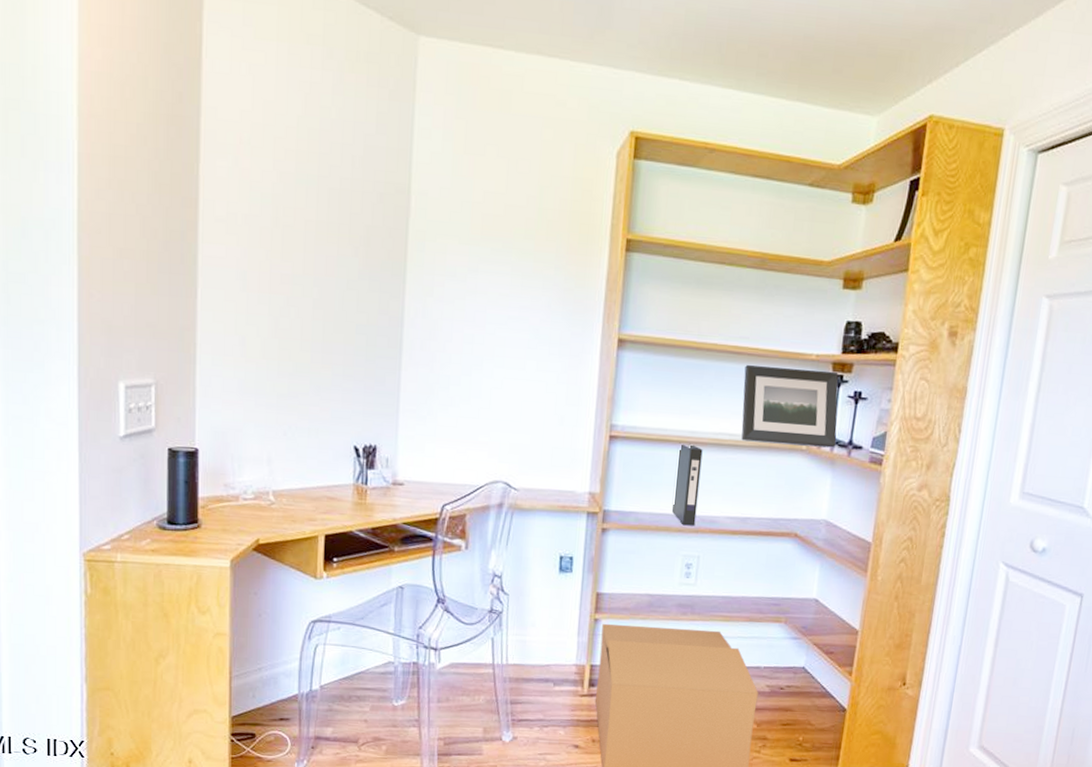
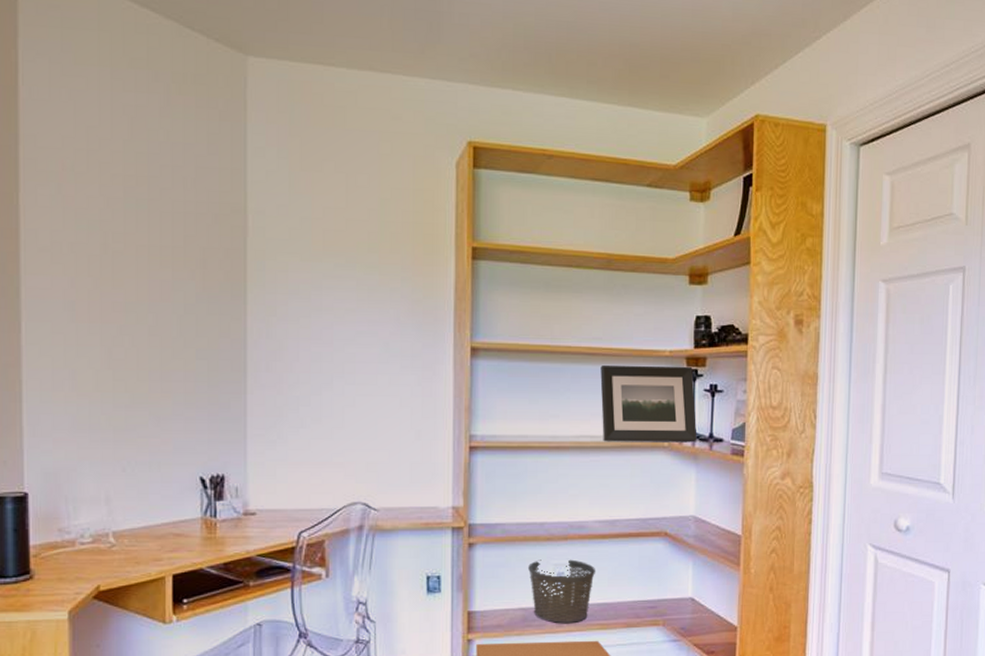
basket: none [658,549,724,613] -> present [528,559,596,624]
binder: present [671,442,703,526] -> none [538,448,565,533]

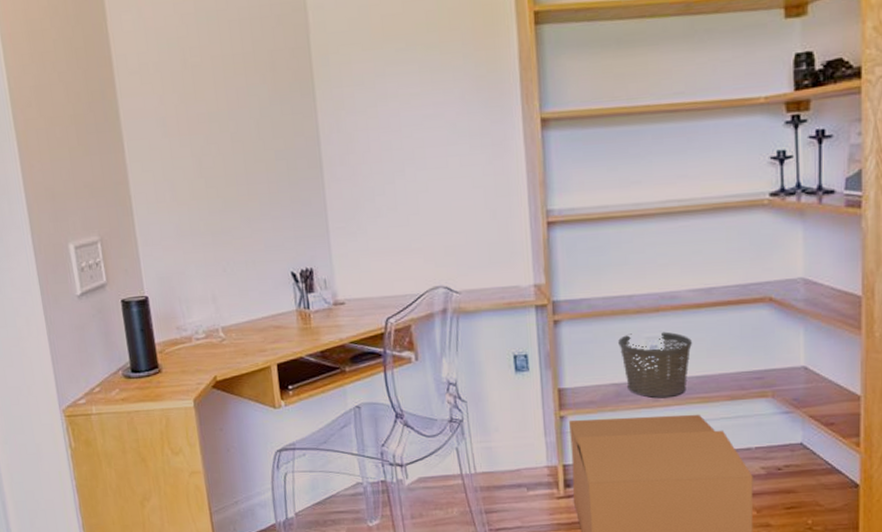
picture frame: present [600,364,697,443] -> none [685,112,803,205]

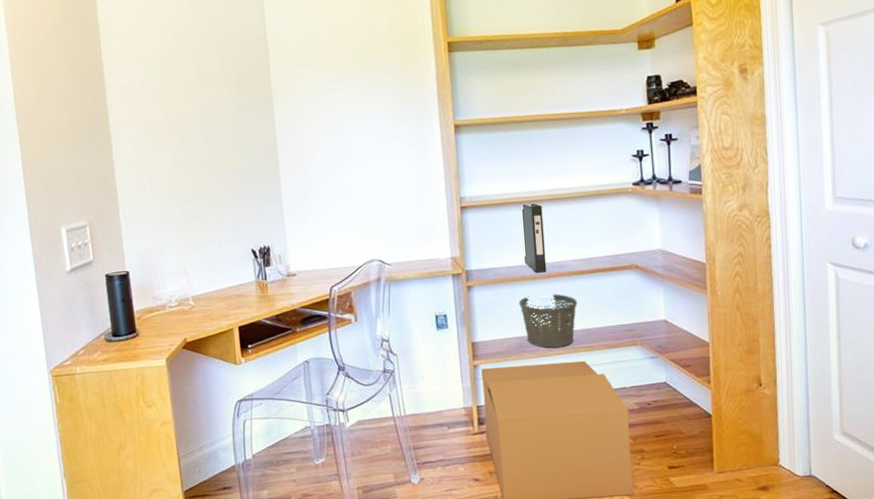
binder: none [623,217,655,306] -> present [521,202,547,273]

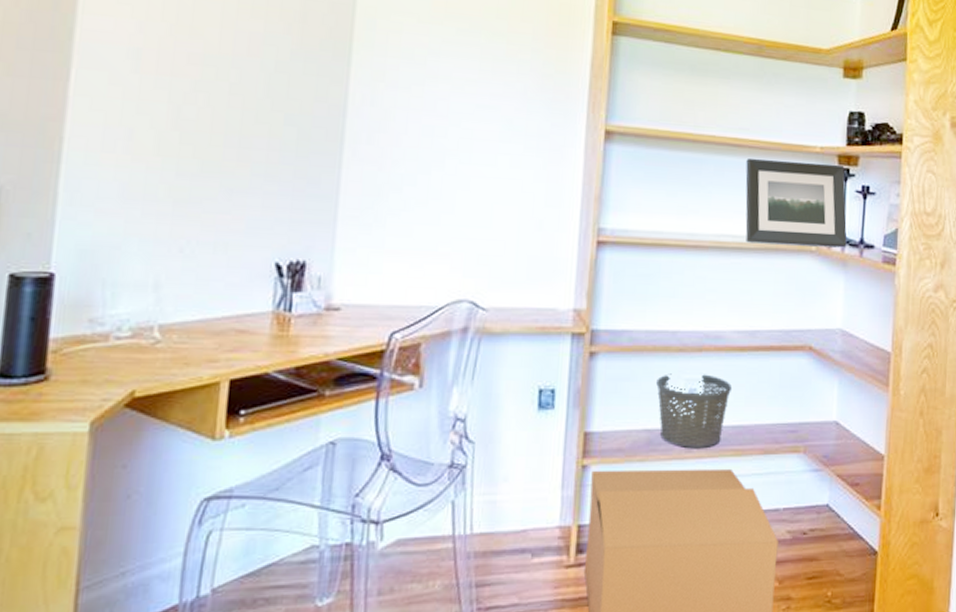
binder: present [521,202,547,273] -> none [670,246,704,344]
picture frame: none [566,120,658,193] -> present [745,157,847,248]

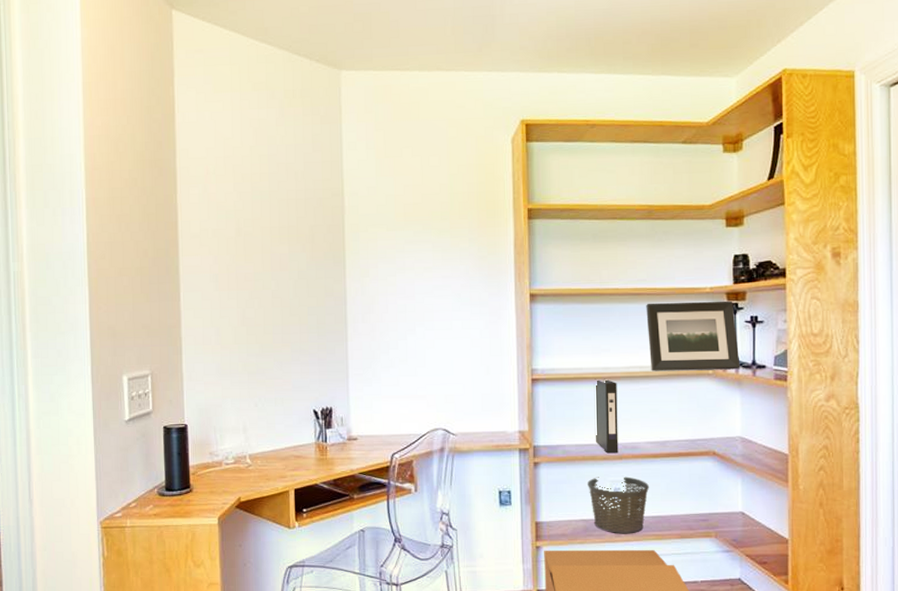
binder: none [670,246,704,344] -> present [594,378,619,454]

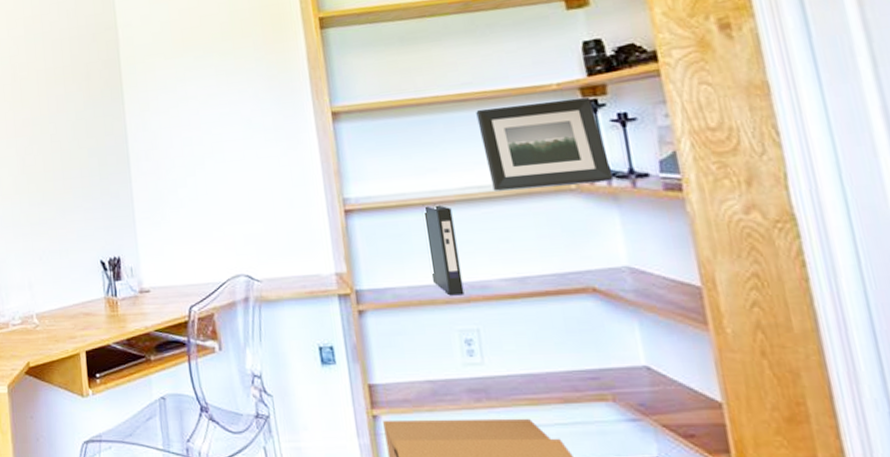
basket: present [588,476,650,534] -> none [429,324,512,399]

